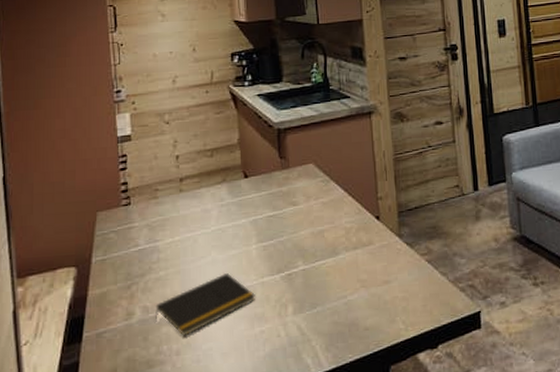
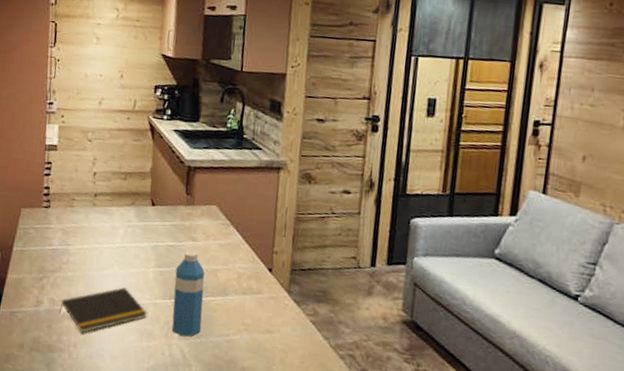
water bottle: none [280,217,316,311] -> present [172,251,205,337]

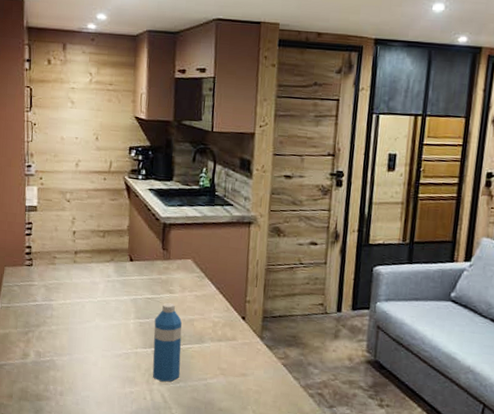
notepad: present [60,287,148,333] -> none [46,338,130,382]

